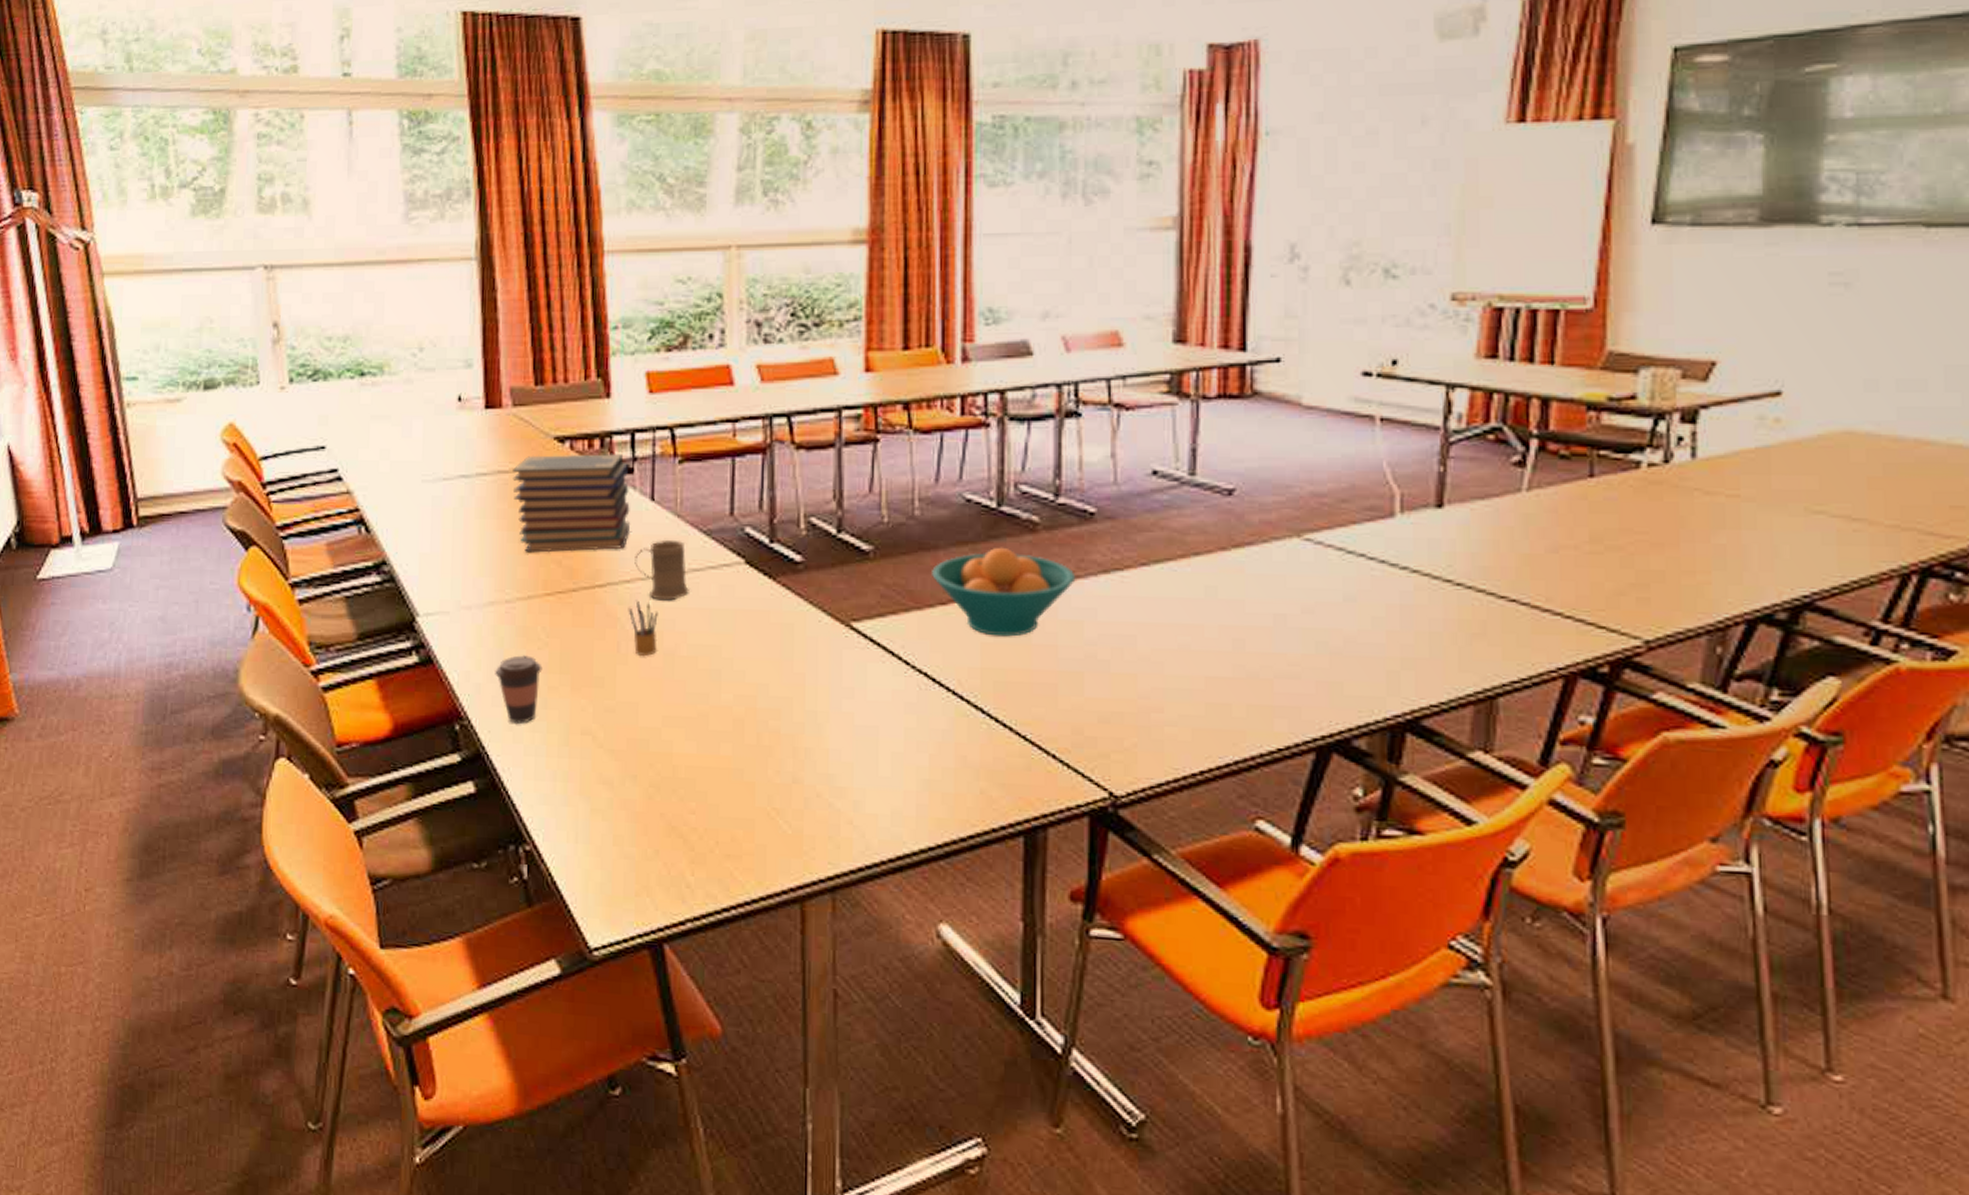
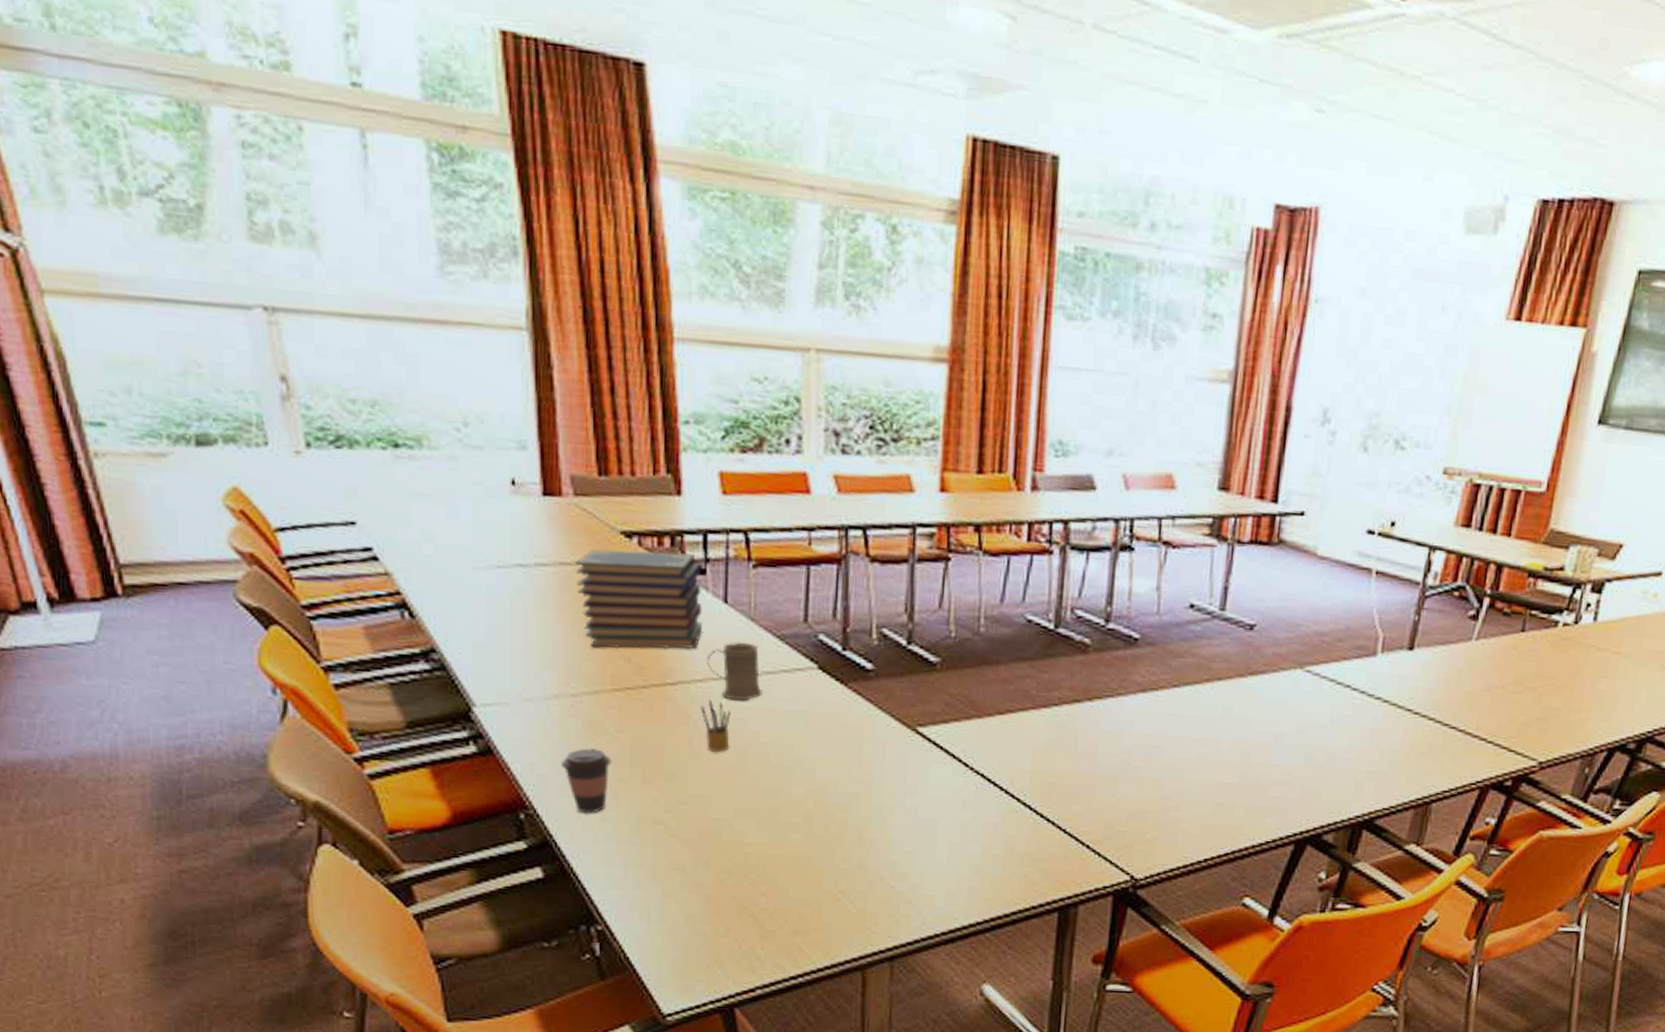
fruit bowl: present [932,547,1076,637] -> none [993,664,1118,745]

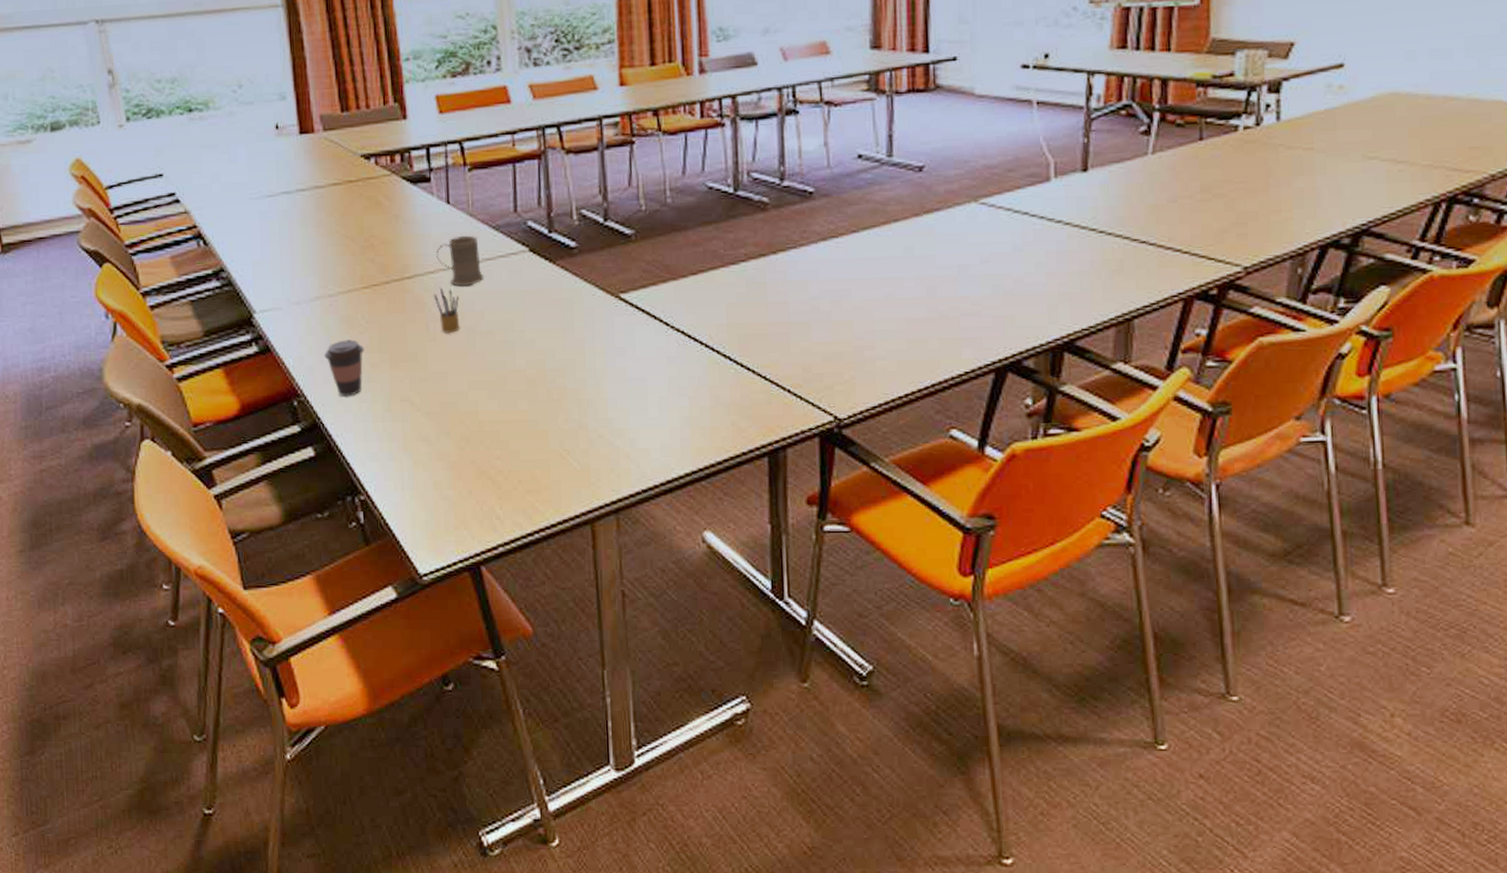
book stack: present [576,548,703,650] -> none [327,165,431,254]

